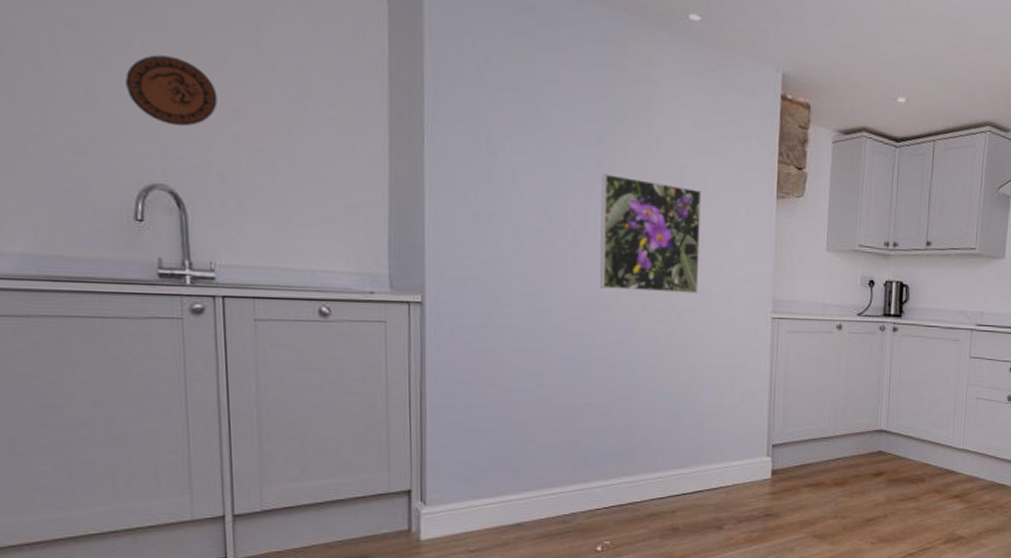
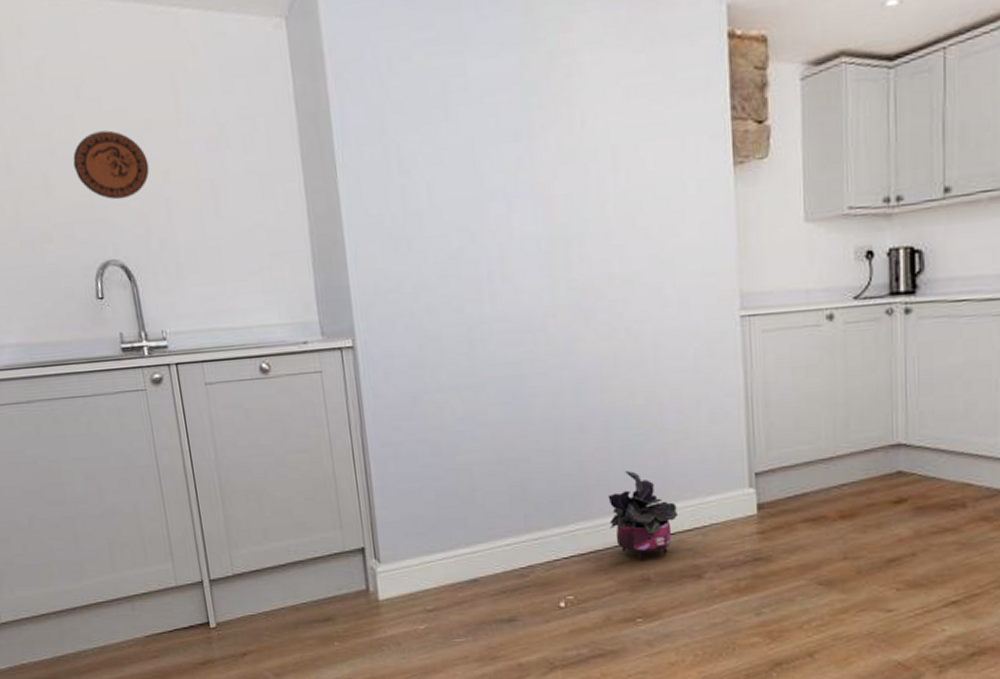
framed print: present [600,173,702,294] -> none [522,171,647,307]
potted plant: none [648,436,708,512] -> present [607,471,679,560]

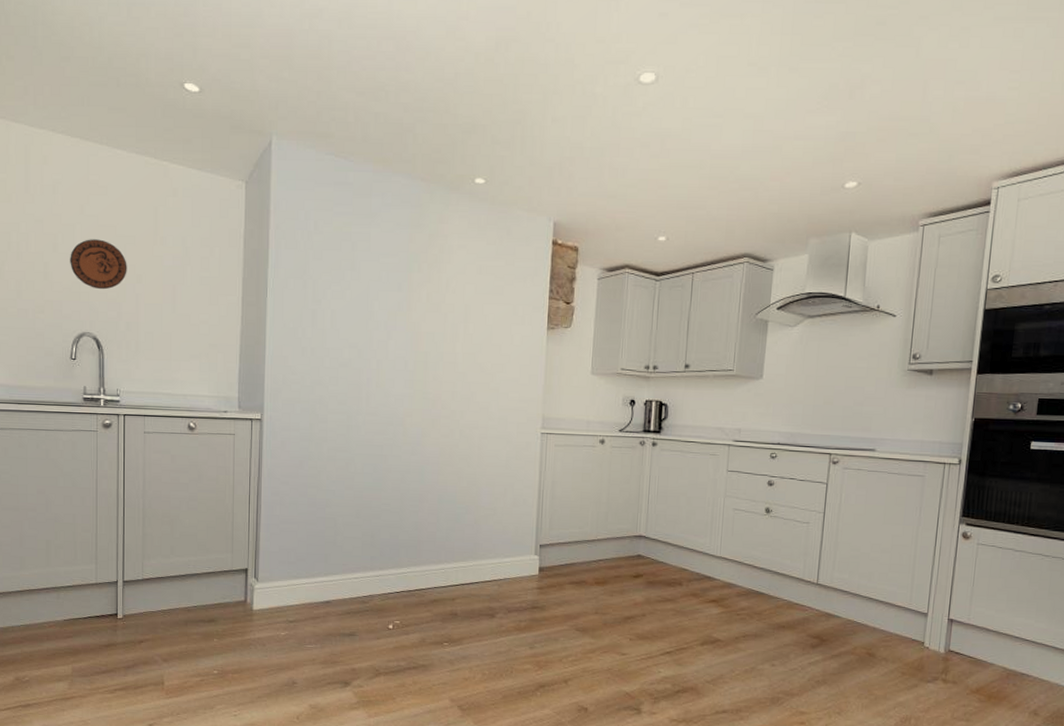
potted plant: present [607,471,679,560] -> none [432,533,483,599]

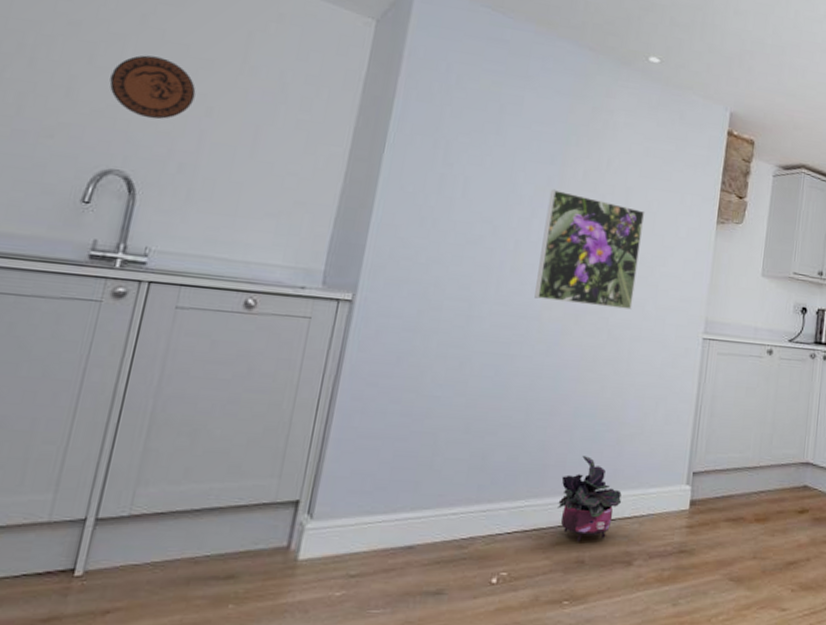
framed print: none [397,313,483,412] -> present [534,189,645,310]
potted plant: none [432,533,483,599] -> present [557,456,622,542]

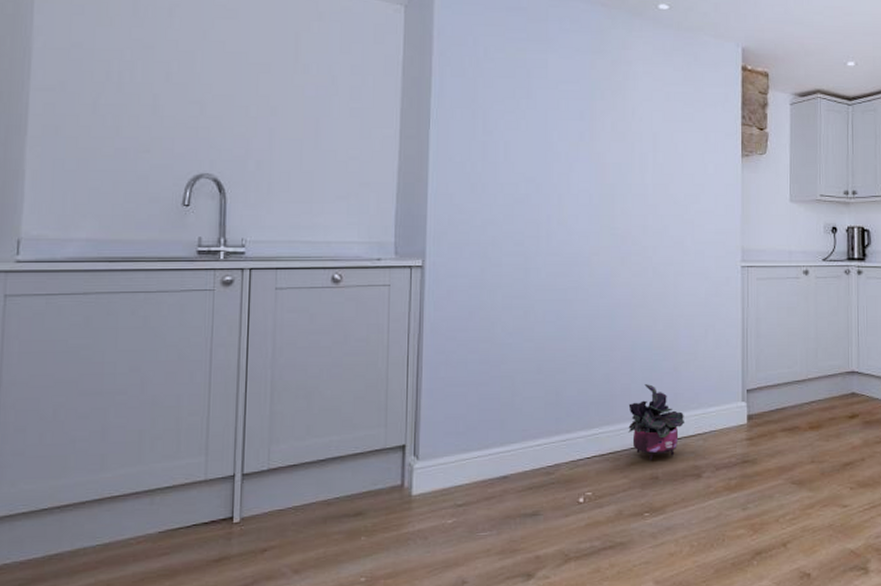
decorative plate: present [109,55,196,120] -> none [187,67,260,124]
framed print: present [534,189,645,310] -> none [582,143,673,247]

